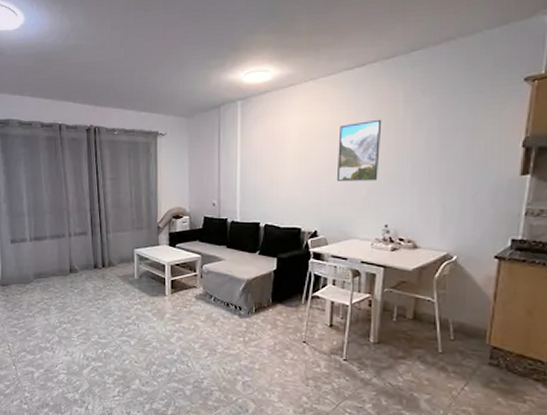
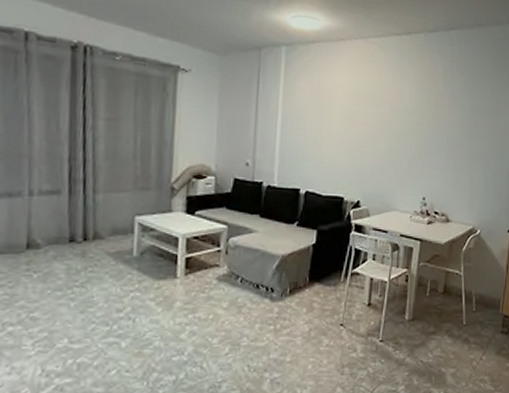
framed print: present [336,119,382,181] -> none [380,90,424,152]

